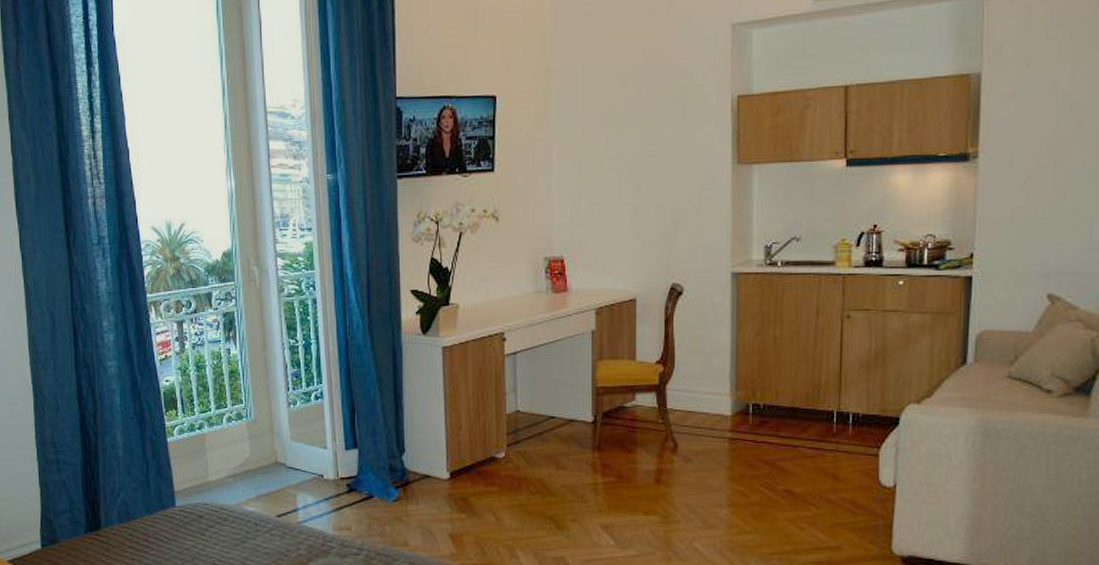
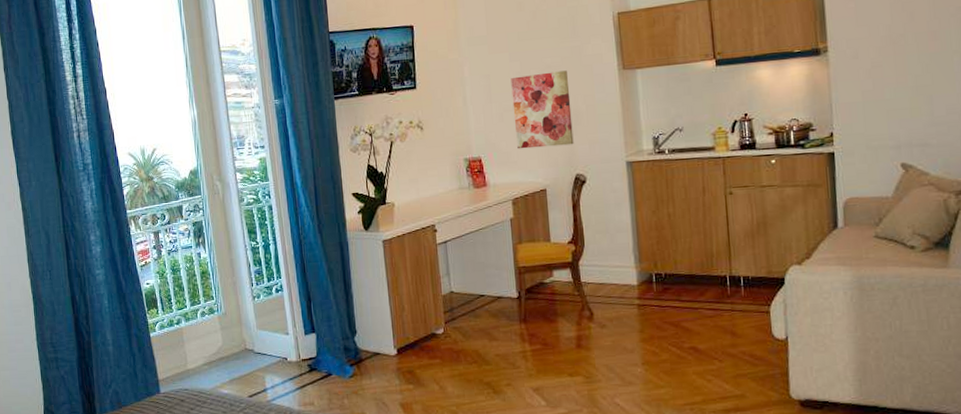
wall art: none [605,161,673,251] -> present [511,70,574,149]

